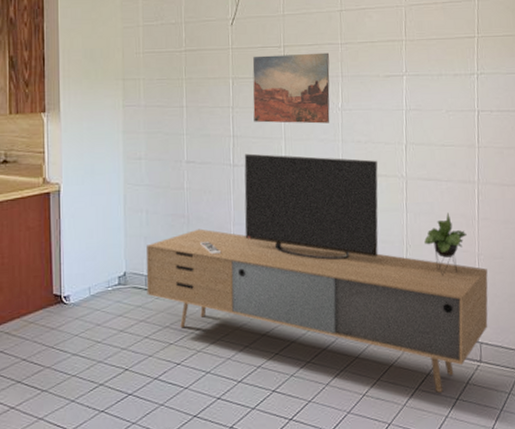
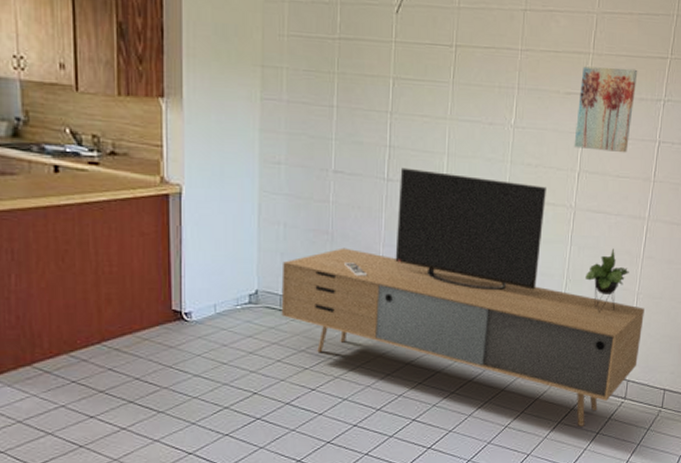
wall art: present [252,52,330,124] -> none [414,53,506,141]
wall art: none [397,49,449,124] -> present [574,66,638,153]

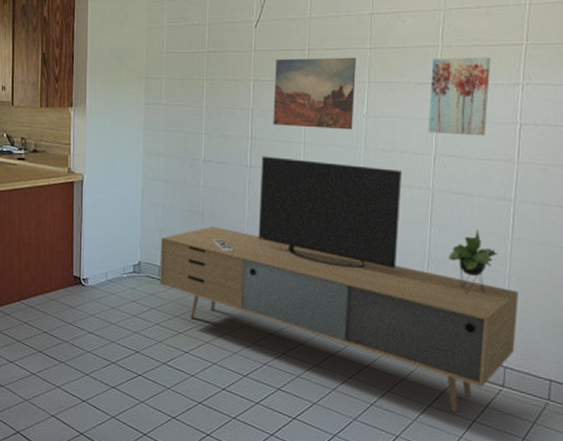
wall art: none [414,53,506,141] -> present [273,57,356,130]

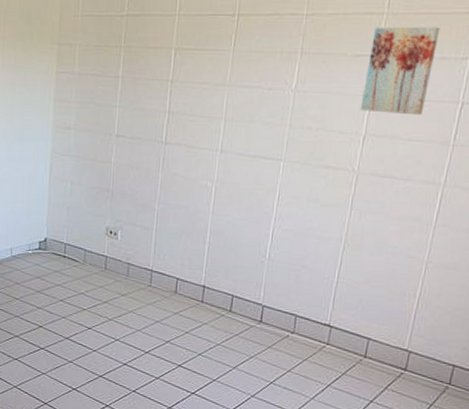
media console: present [159,156,519,412] -> none [65,132,434,393]
wall art: present [273,57,356,130] -> none [193,24,290,105]

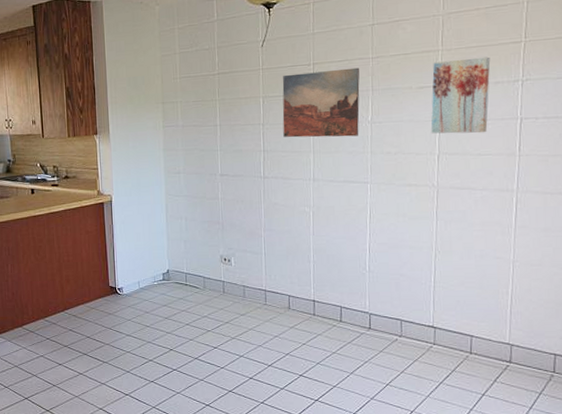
wall art: none [193,24,290,105] -> present [282,67,360,138]

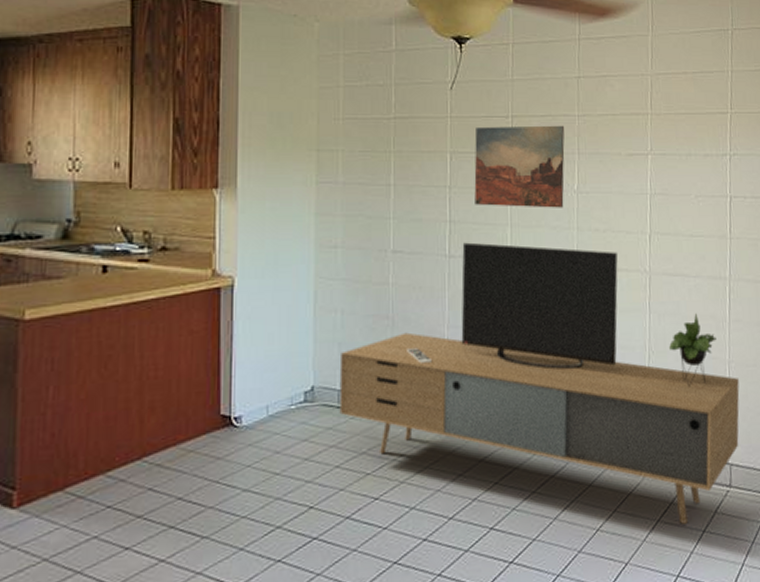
media console: none [186,166,523,387] -> present [339,242,740,524]
wall art: present [430,56,491,134] -> none [641,126,700,211]

